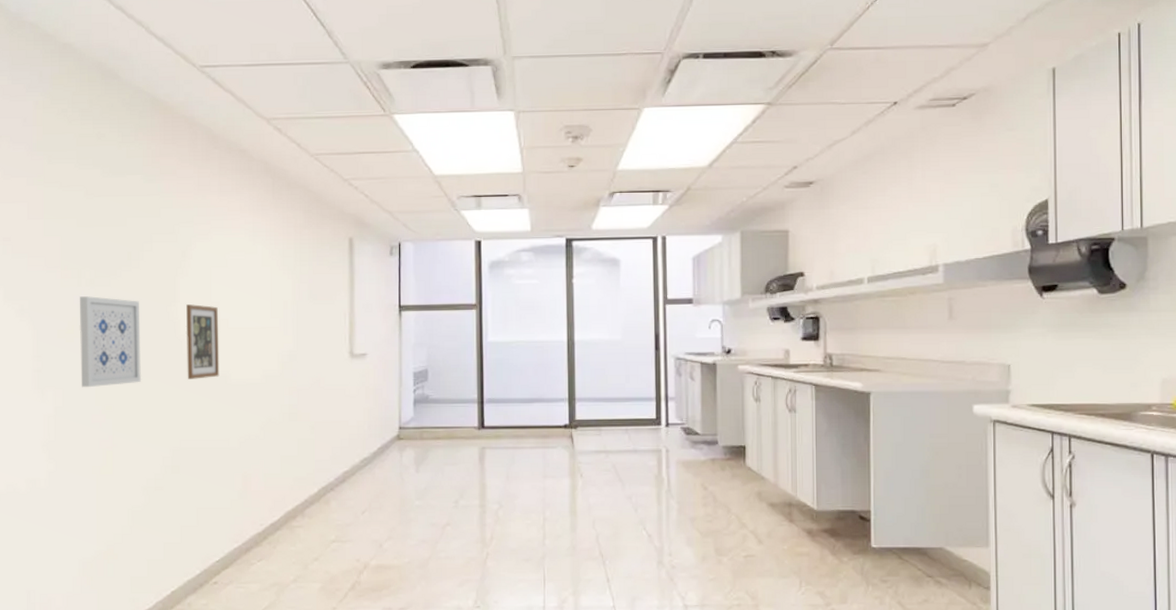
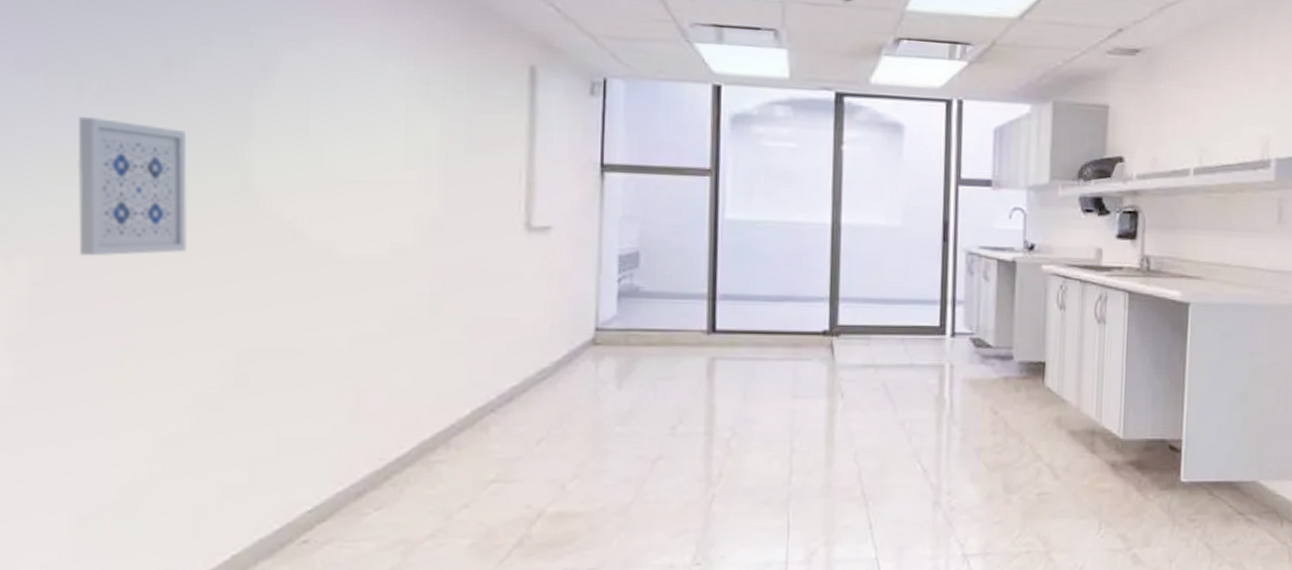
picture frame: present [185,304,220,379] -> none [264,141,320,251]

